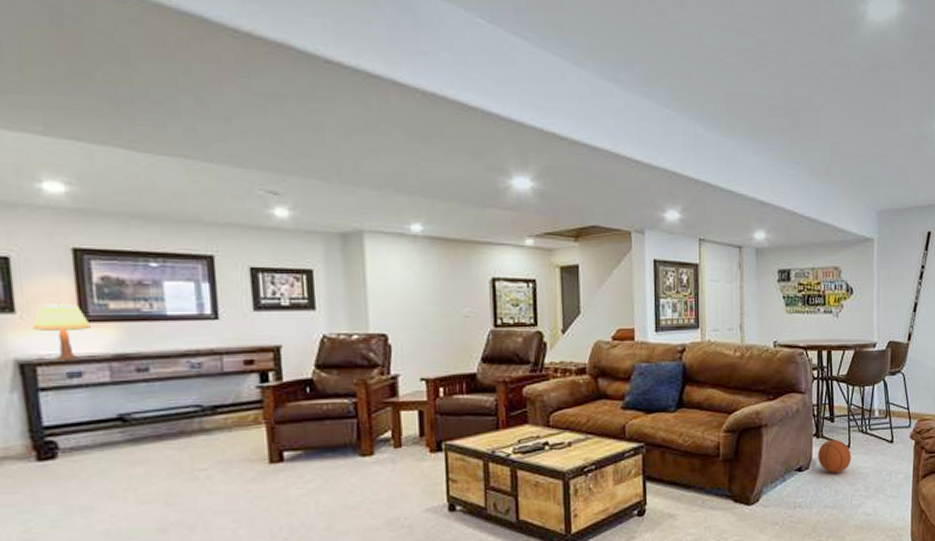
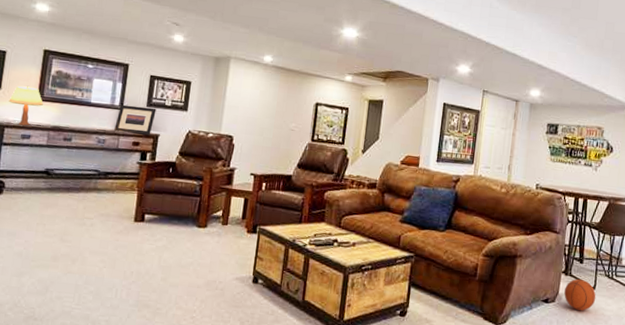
picture frame: none [211,311,270,350] -> present [114,104,156,135]

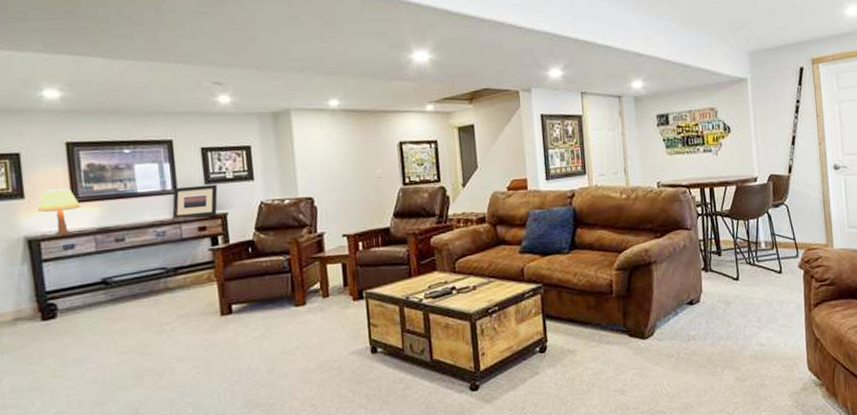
basketball: present [564,278,596,311] -> none [707,272,742,305]

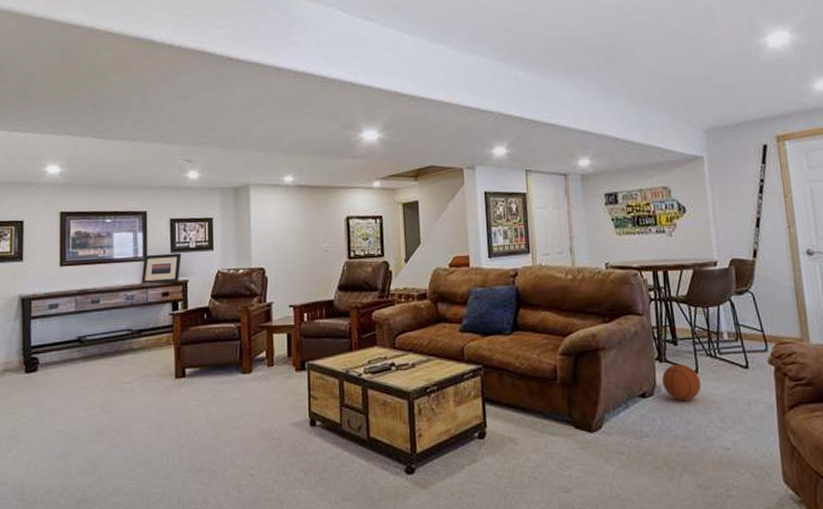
table lamp: present [37,188,80,235] -> none [32,253,66,295]
basketball: none [707,272,742,305] -> present [662,363,702,400]

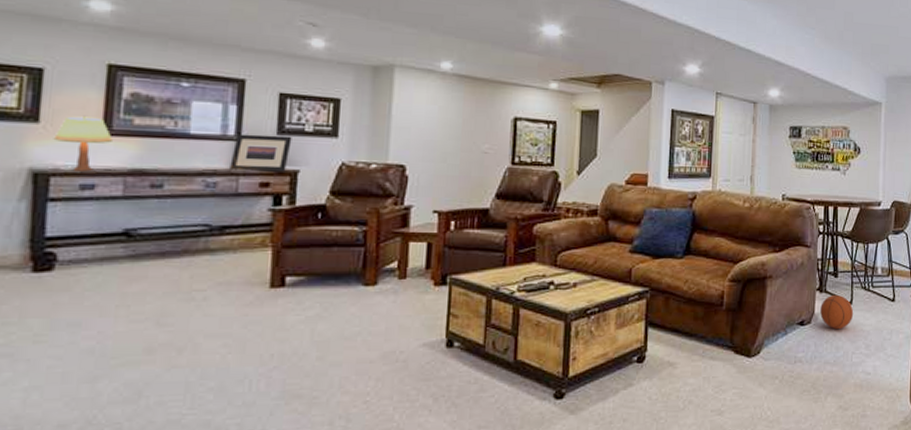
table lamp: none [32,253,66,295] -> present [53,116,113,172]

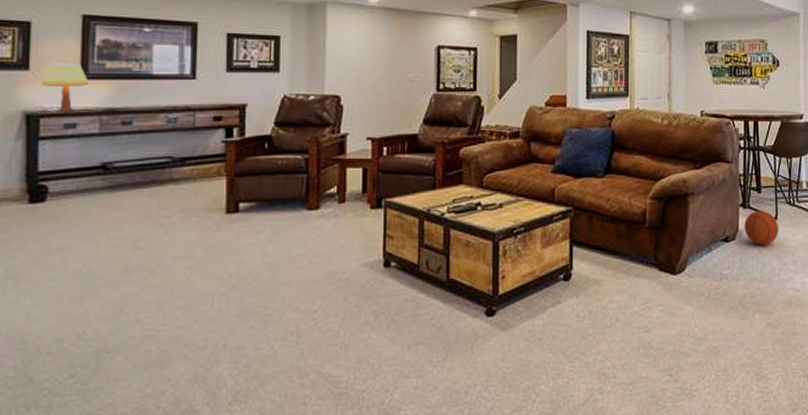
picture frame: present [229,133,292,172] -> none [187,72,240,106]

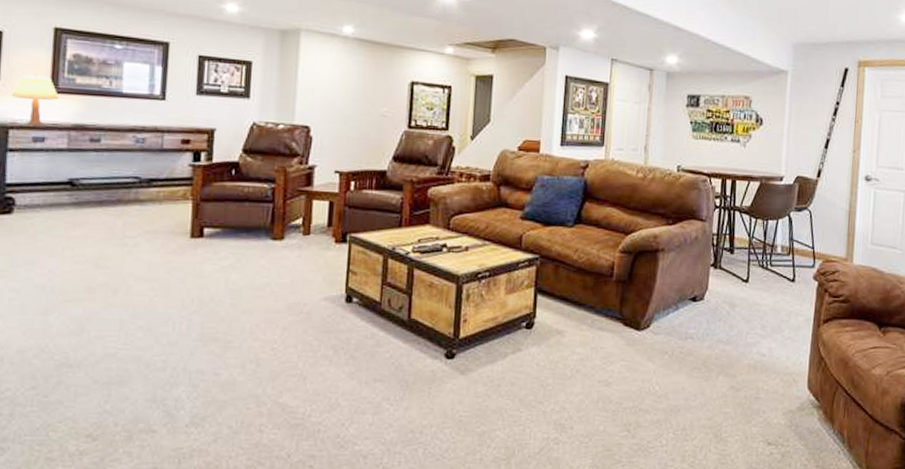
basketball: present [745,210,779,245] -> none [714,271,750,307]

